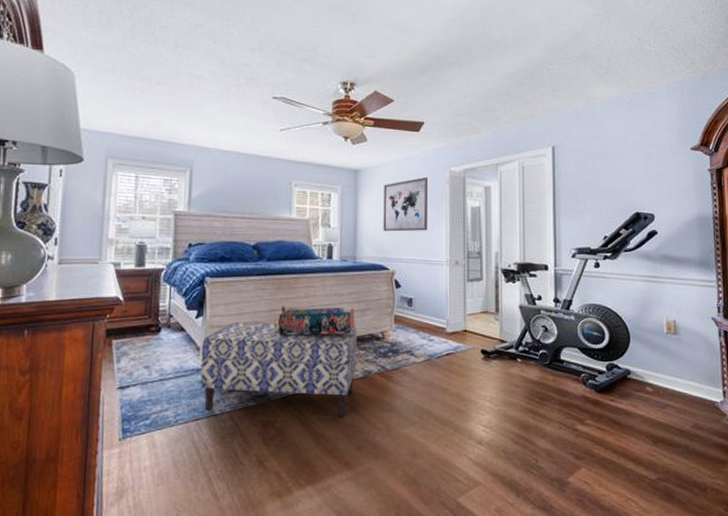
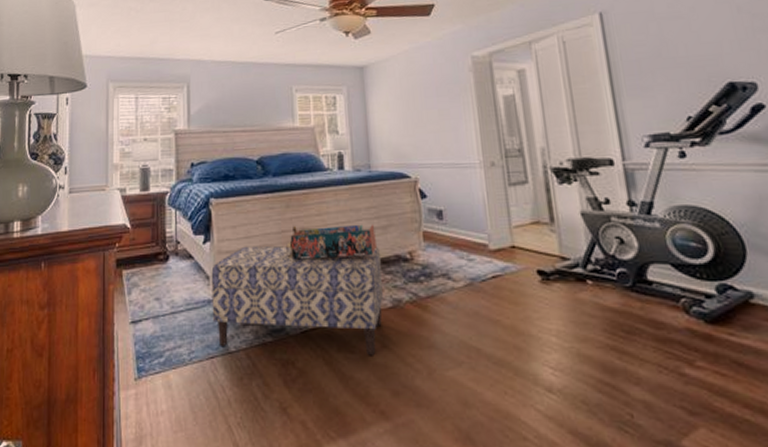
wall art: present [383,177,428,232] -> none [395,67,453,134]

